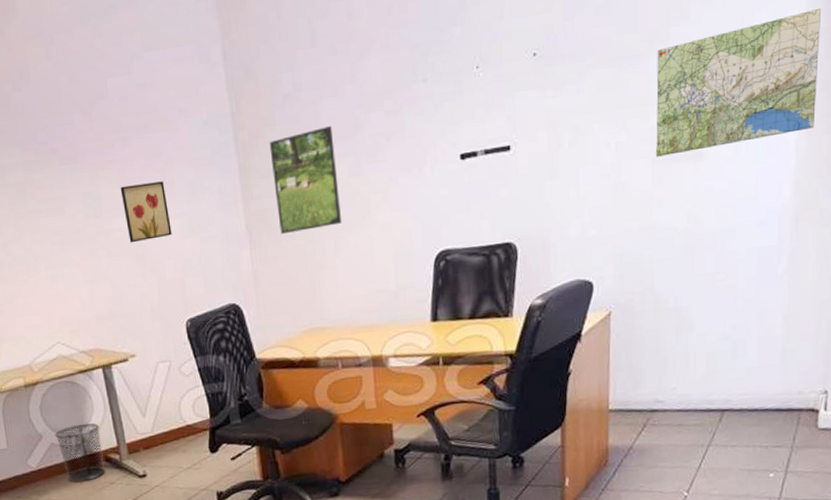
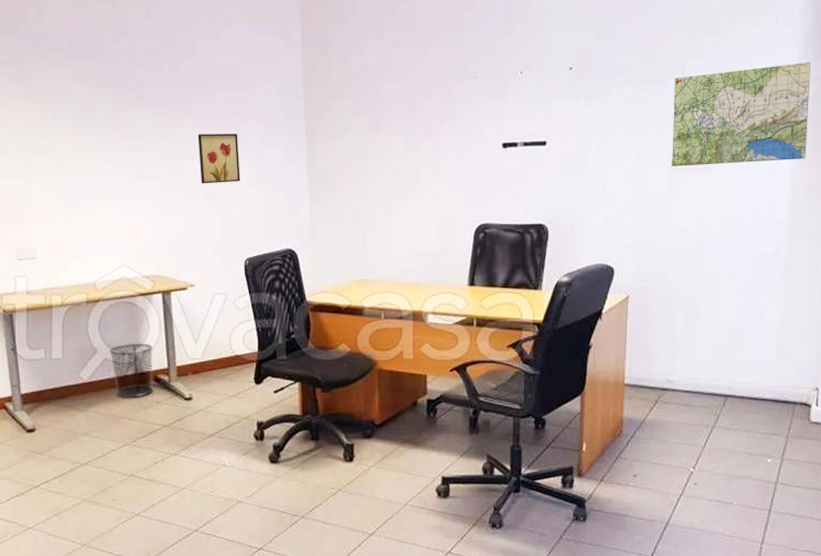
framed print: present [269,126,341,235] -> none [335,105,394,193]

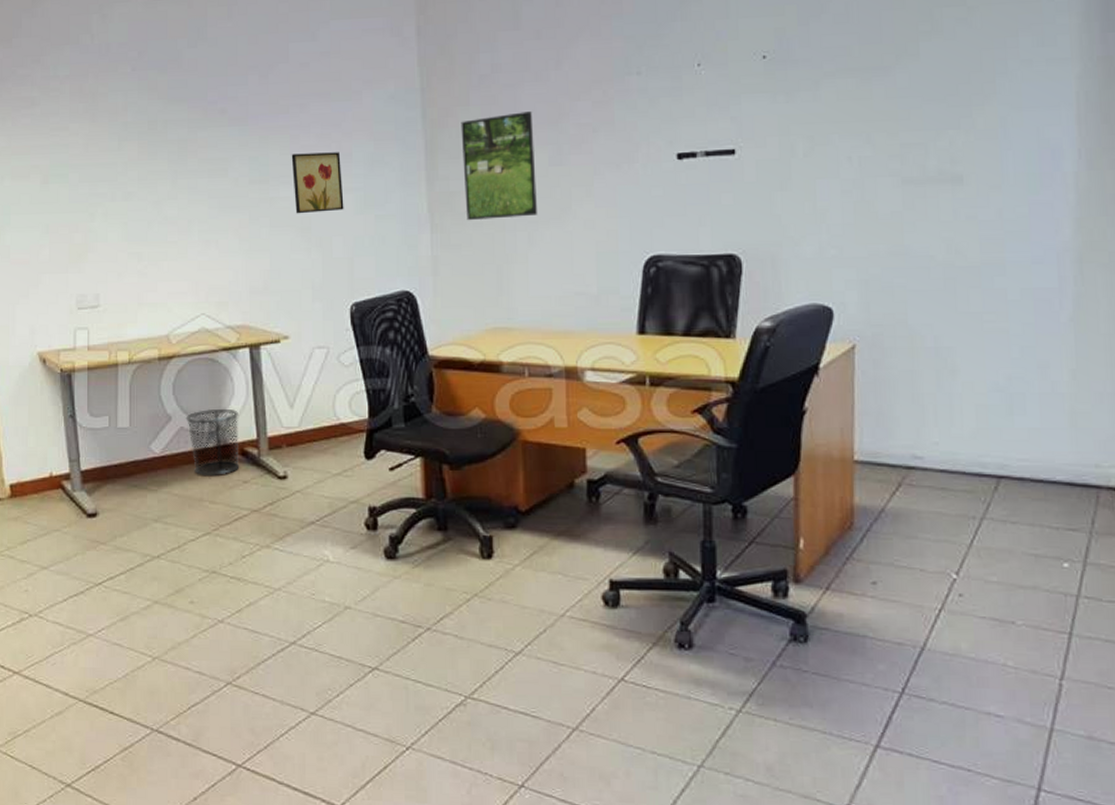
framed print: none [335,105,394,193] -> present [461,111,537,221]
road map: present [671,62,811,166] -> none [905,36,1097,177]

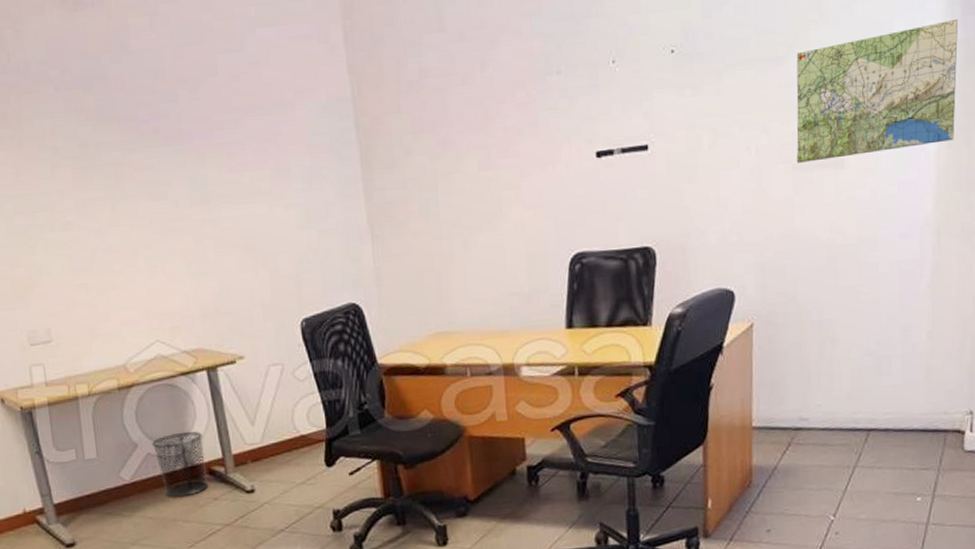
wall art: present [291,152,344,214] -> none [229,167,287,234]
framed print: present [461,111,537,221] -> none [393,116,470,230]
road map: none [905,36,1097,177] -> present [796,20,959,163]

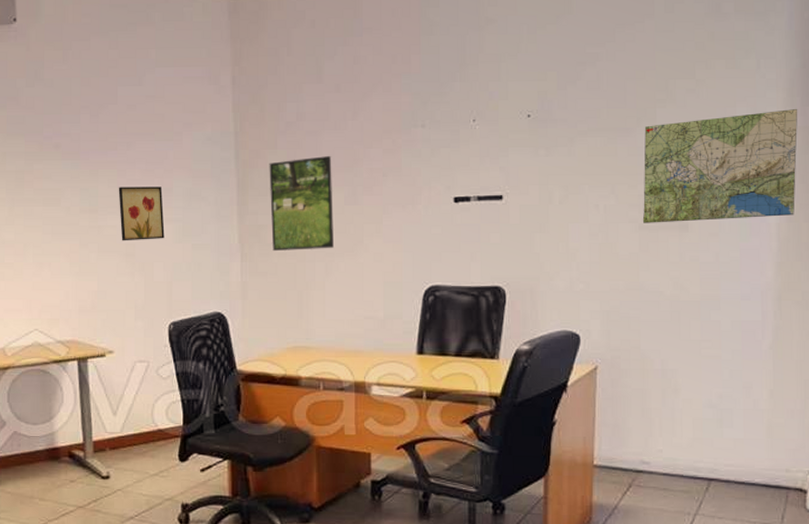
waste bin: present [151,431,209,498] -> none [19,415,67,476]
wall art: none [229,167,287,234] -> present [118,186,165,241]
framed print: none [393,116,470,230] -> present [269,156,333,252]

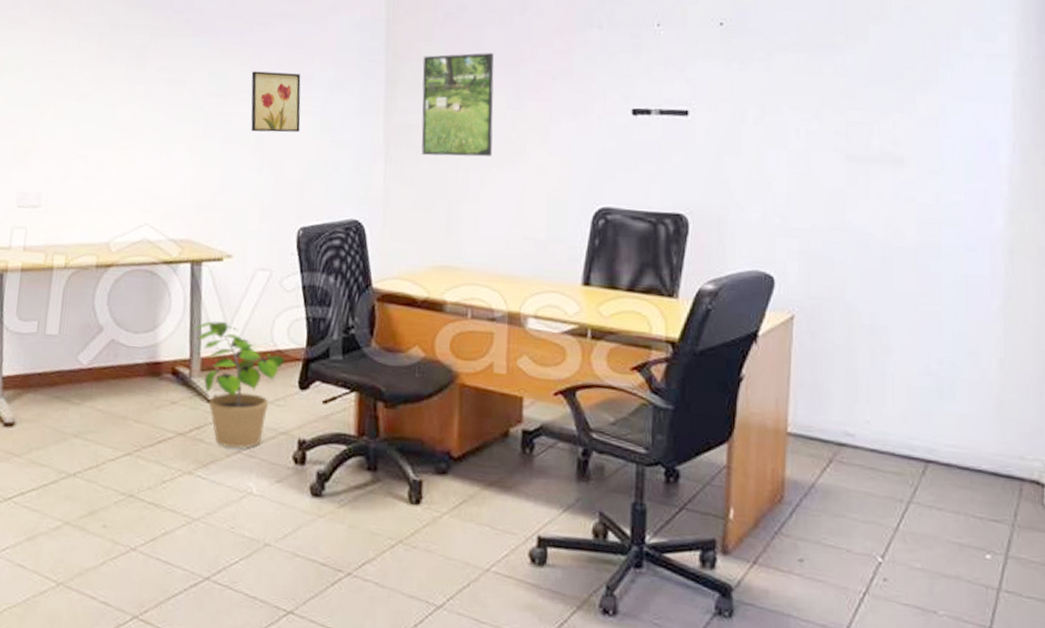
potted plant: none [82,408,166,516] -> present [190,321,285,448]
road map: present [642,109,798,223] -> none [850,36,1034,157]

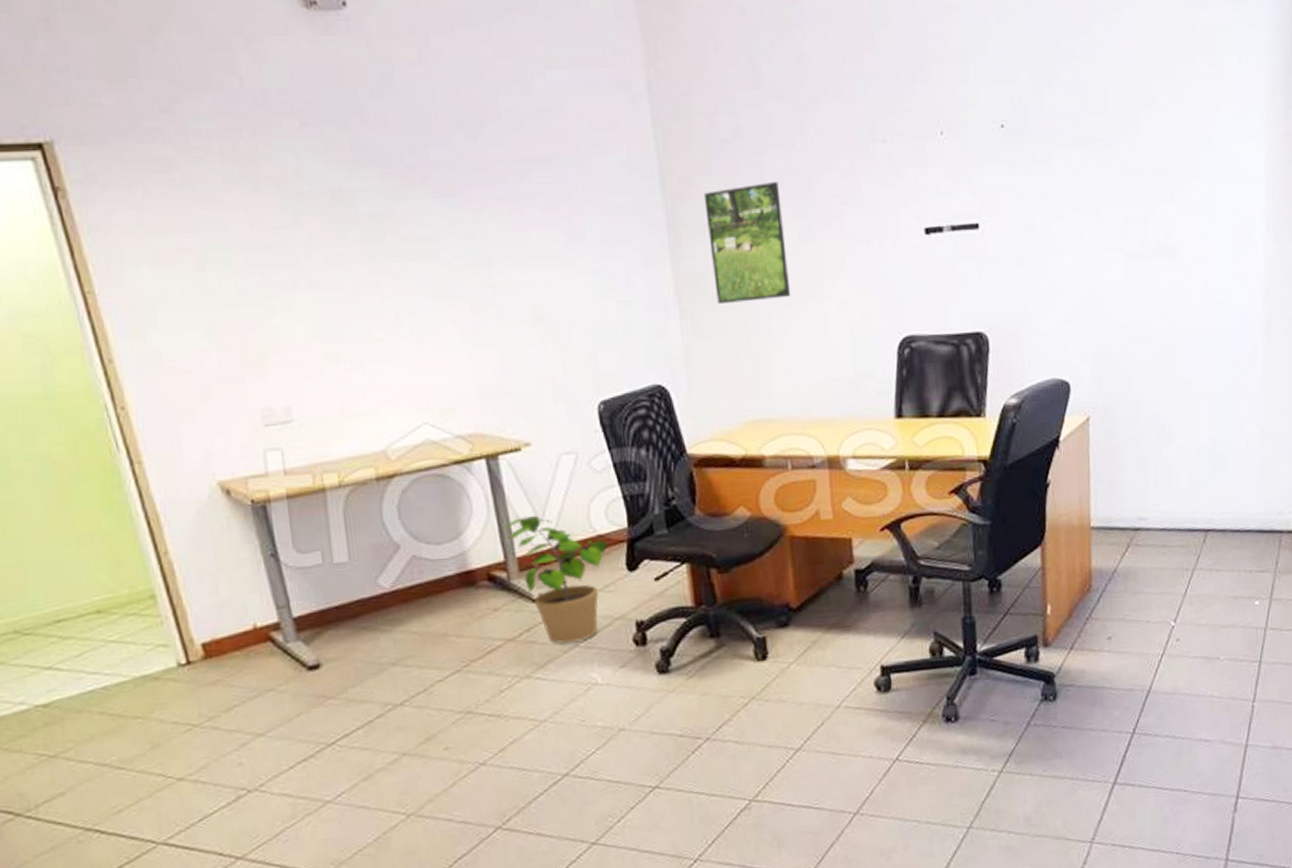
wall art: present [251,71,301,133] -> none [514,228,581,302]

